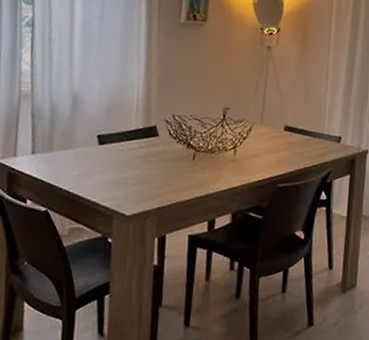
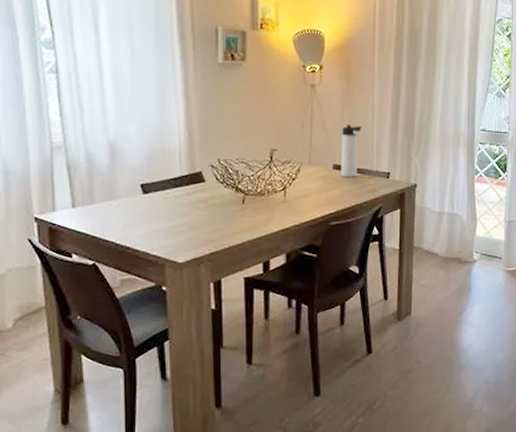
thermos bottle: none [292,87,315,140] -> present [341,125,362,177]

